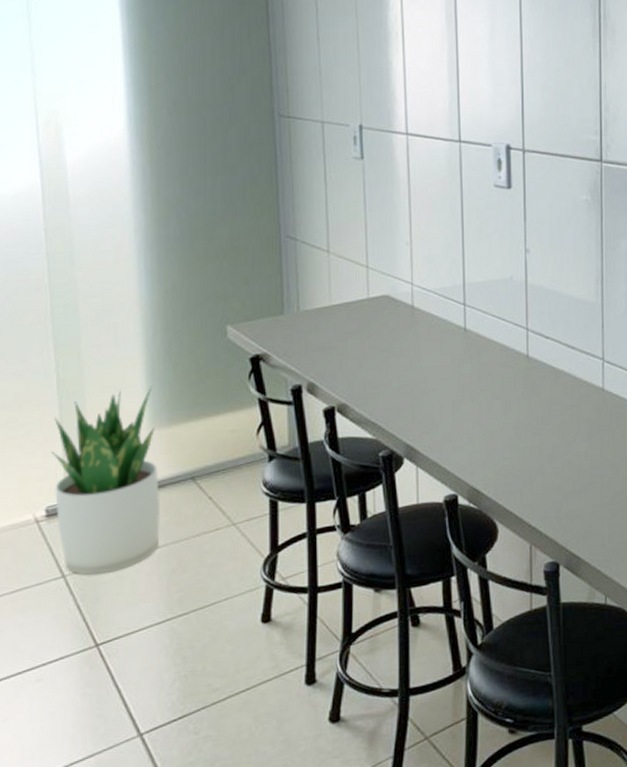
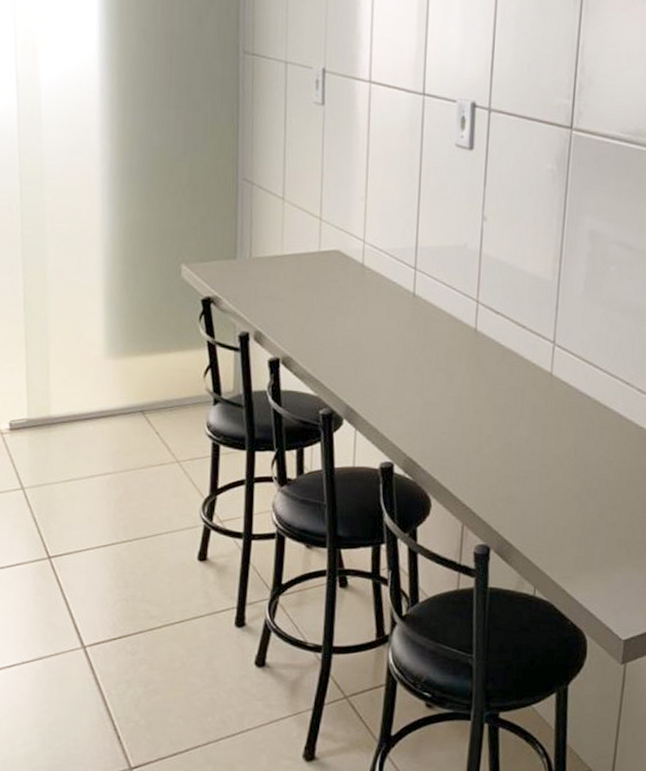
planter: present [52,385,160,575] -> none [16,315,112,491]

